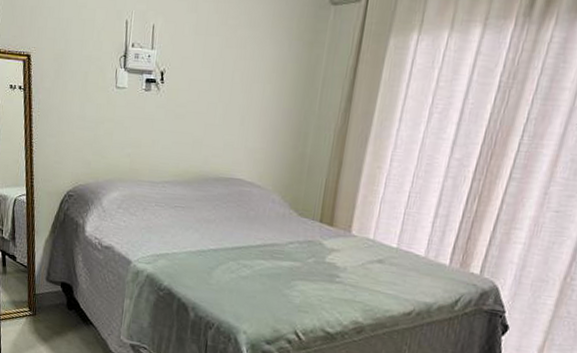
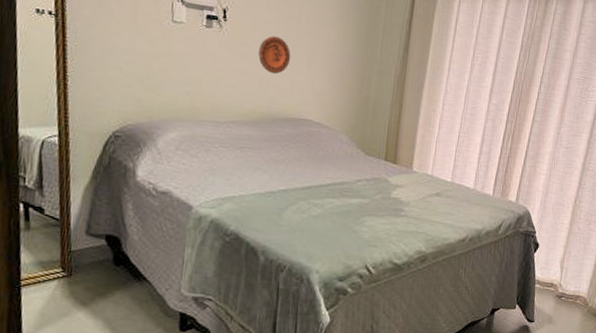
decorative plate: none [193,95,225,134] -> present [258,36,291,74]

